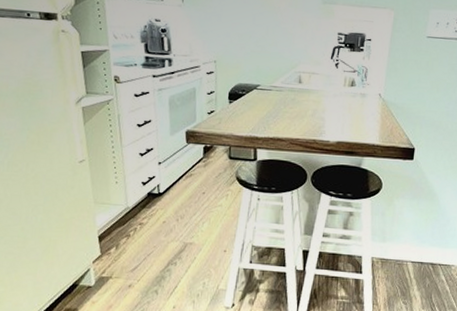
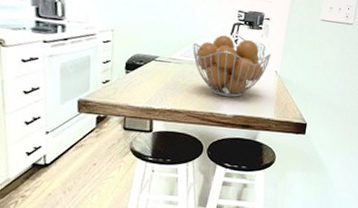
fruit basket: none [293,60,374,124] -> present [193,35,272,98]

